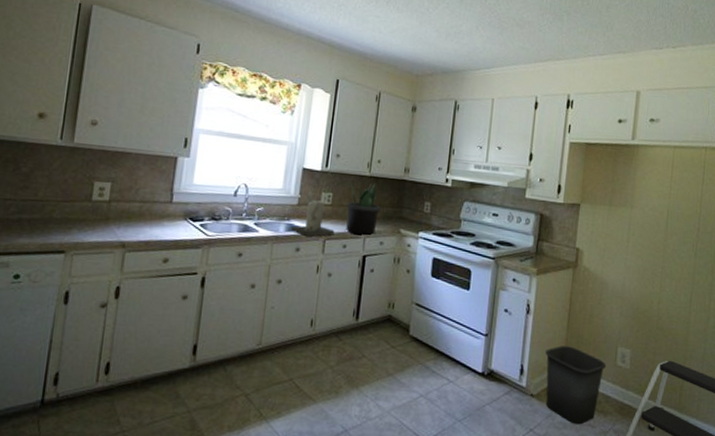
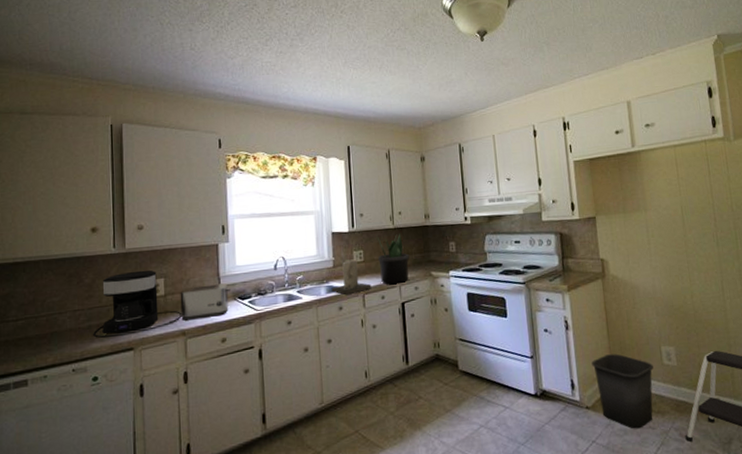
coffee maker: none [22,168,125,237] -> present [93,270,182,338]
toaster: none [123,197,184,234] -> present [180,283,232,321]

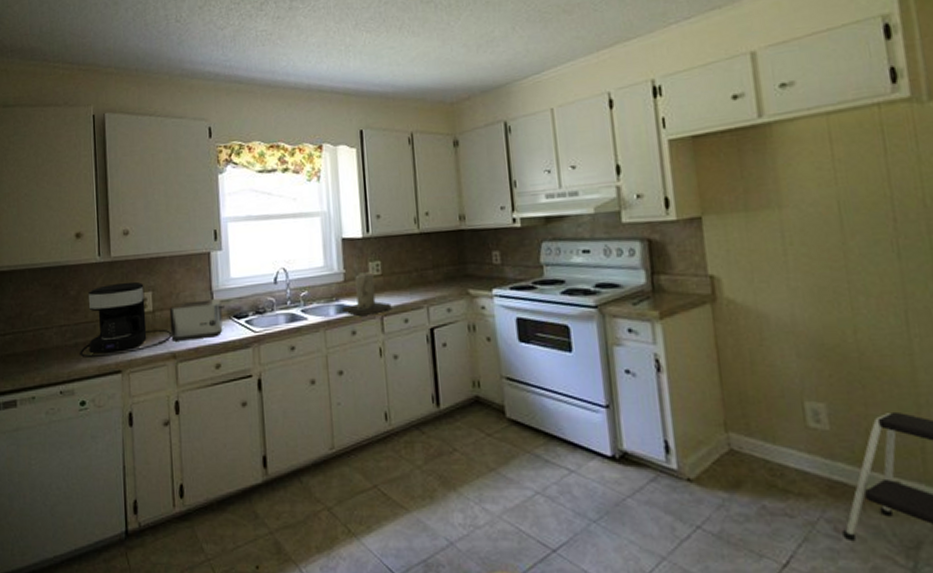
planter: present [376,234,409,285] -> none [397,240,440,305]
waste bin: present [591,354,653,429] -> none [695,408,792,515]

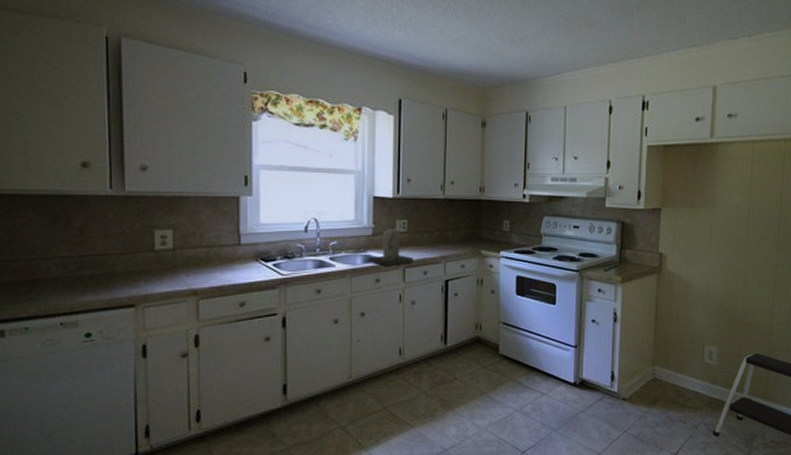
coffee maker: present [80,281,172,358] -> none [85,218,194,290]
toaster: present [169,299,226,341] -> none [192,242,253,279]

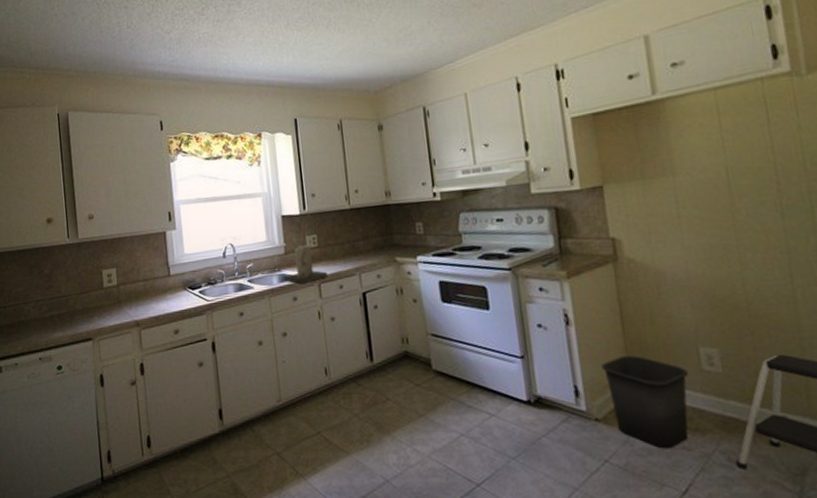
waste bin: none [634,349,694,422] -> present [601,355,689,449]

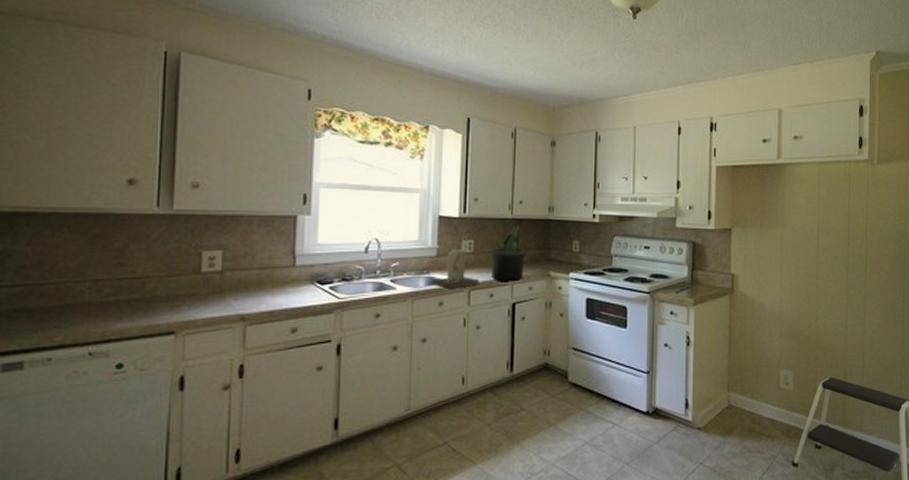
planter: none [331,215,370,273] -> present [490,224,526,282]
waste bin: present [601,355,689,449] -> none [709,374,770,453]

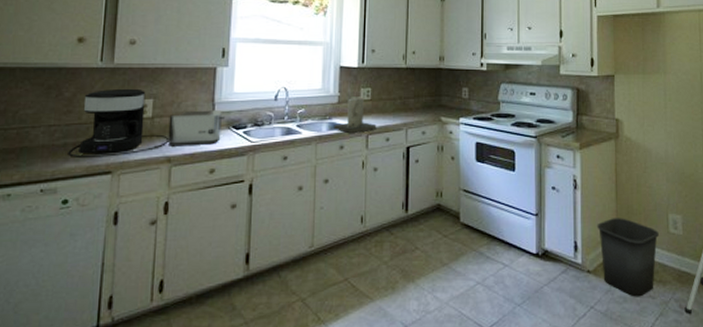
coffee maker: none [121,238,243,316] -> present [68,88,169,157]
toaster: none [241,263,309,304] -> present [167,110,226,147]
planter: present [490,224,526,282] -> none [386,73,419,127]
waste bin: none [709,374,770,453] -> present [597,218,659,297]

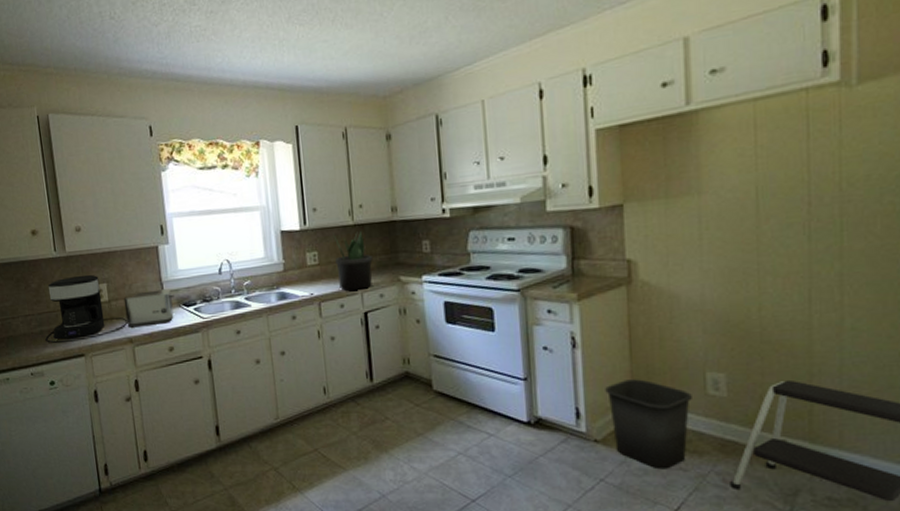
paper towel roll: present [334,97,377,134] -> none [282,262,329,303]
planter: none [386,73,419,127] -> present [333,231,373,292]

